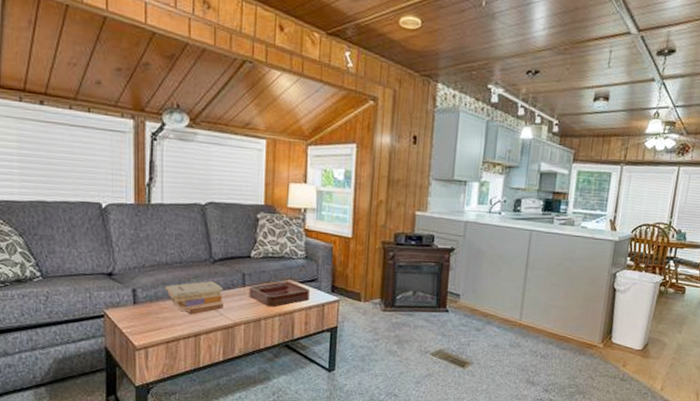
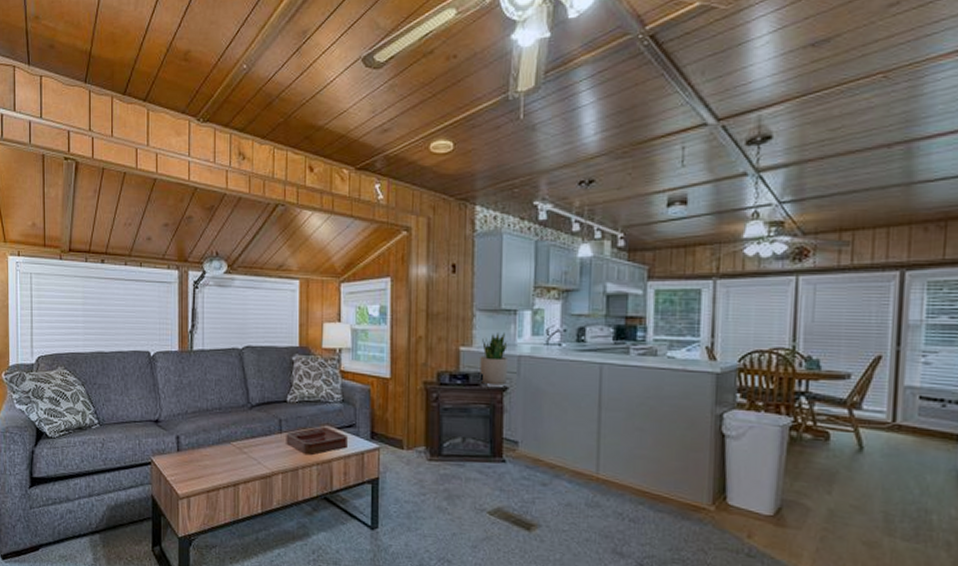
books: present [164,281,224,315] -> none [205,427,261,463]
planter: none [431,200,457,247] -> present [480,333,509,386]

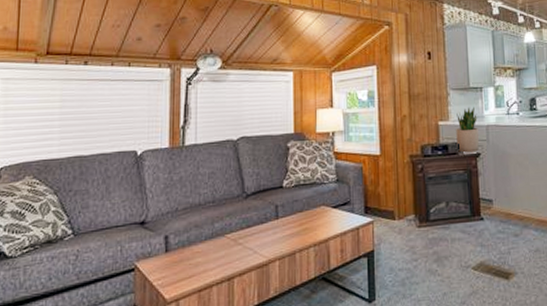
decorative tray: present [286,427,348,456] -> none [282,208,343,238]

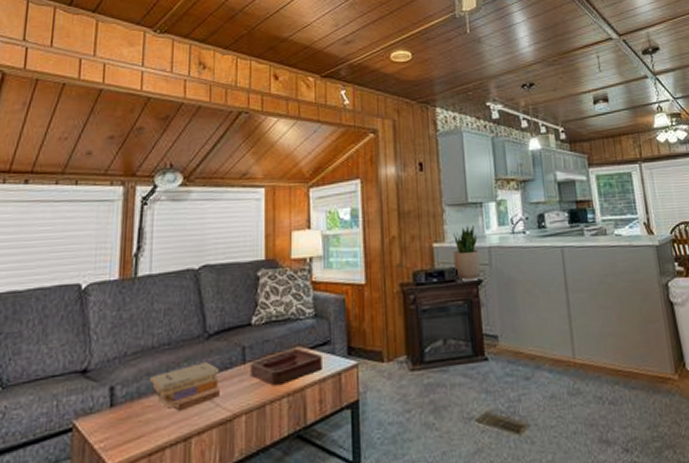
books: none [197,217,257,257] -> present [149,362,220,412]
decorative tray: none [282,208,343,238] -> present [250,349,322,387]

